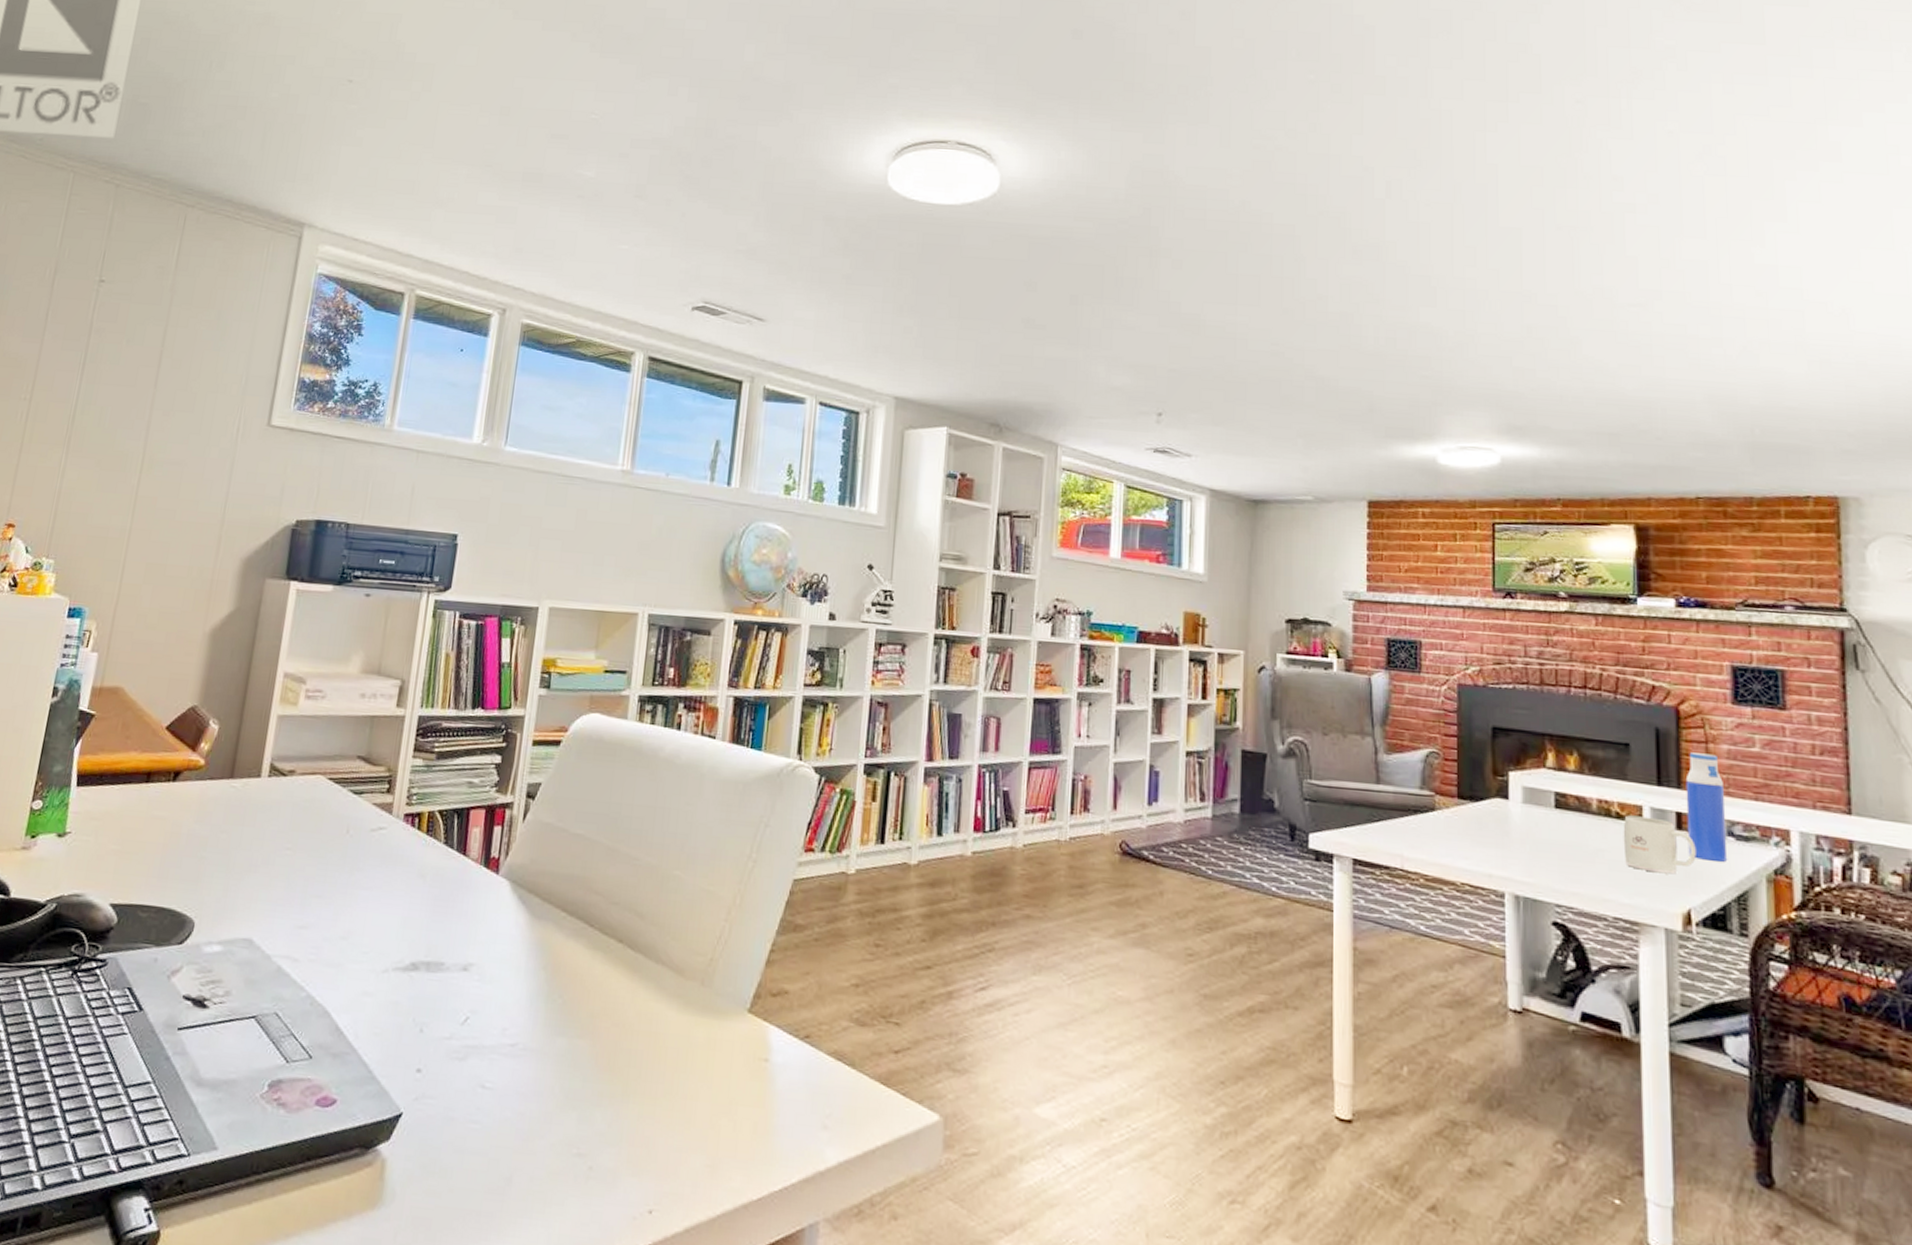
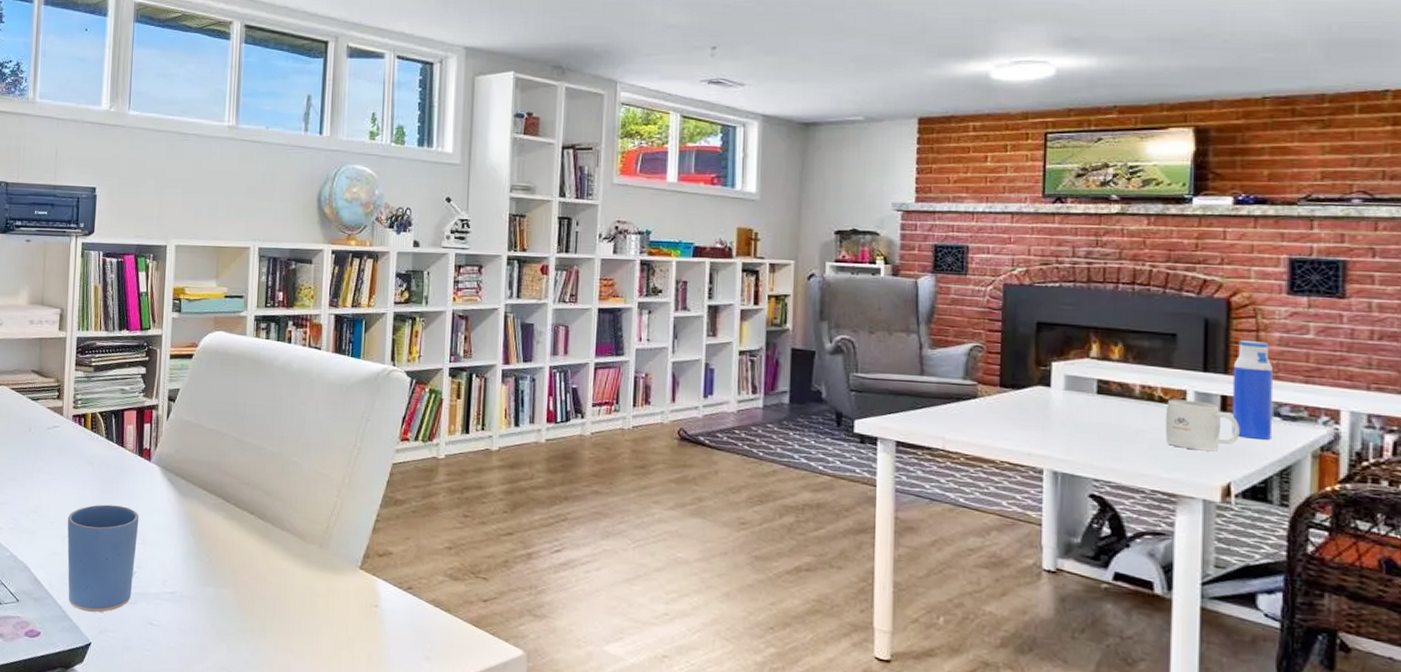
mug: none [377,929,479,1072] -> present [67,504,139,613]

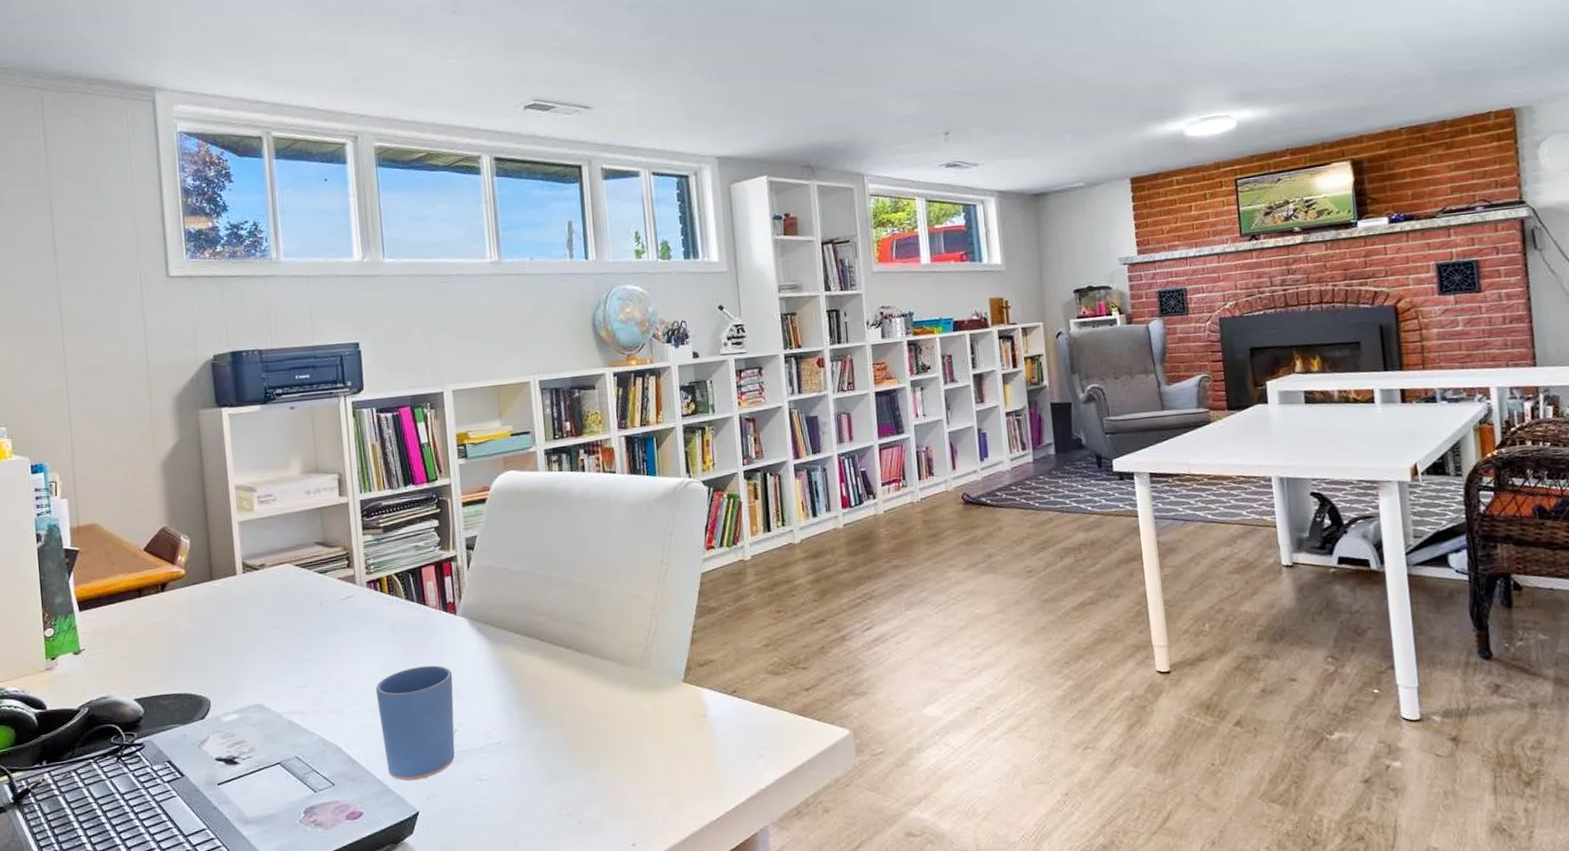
mug: present [1165,399,1240,452] -> none [1359,397,1418,440]
water bottle: present [1231,340,1274,441] -> none [1406,338,1443,424]

